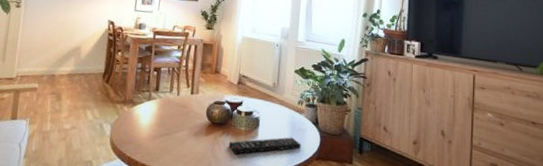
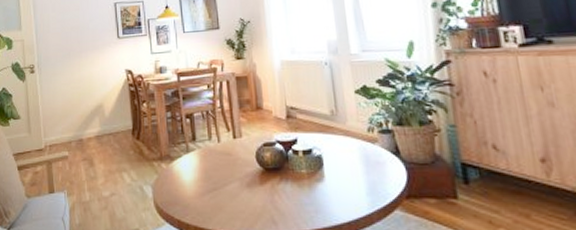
remote control: present [228,137,301,155] -> none [290,174,383,203]

